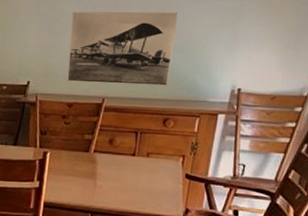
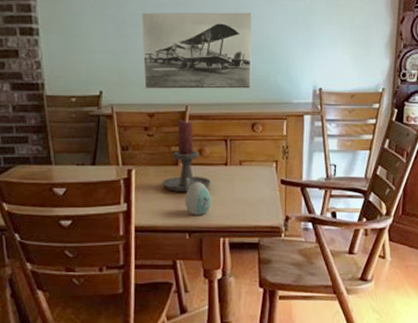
candle holder: none [72,111,118,177] -> present [162,120,212,193]
decorative egg: none [90,168,116,199] -> present [184,182,211,215]

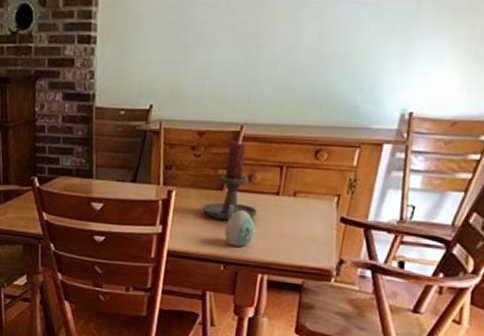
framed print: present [142,12,252,89] -> none [198,18,336,109]

